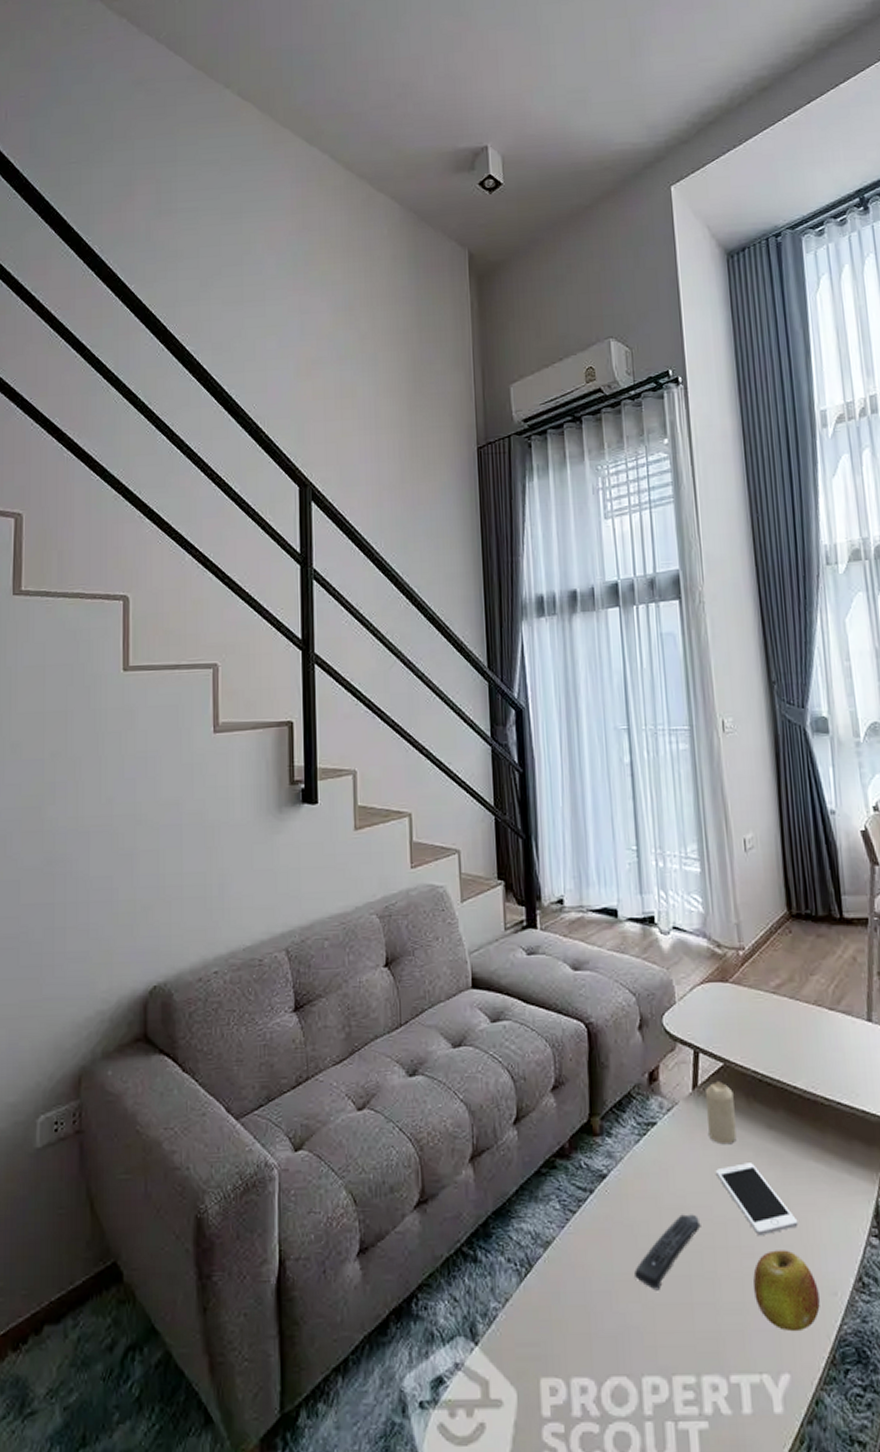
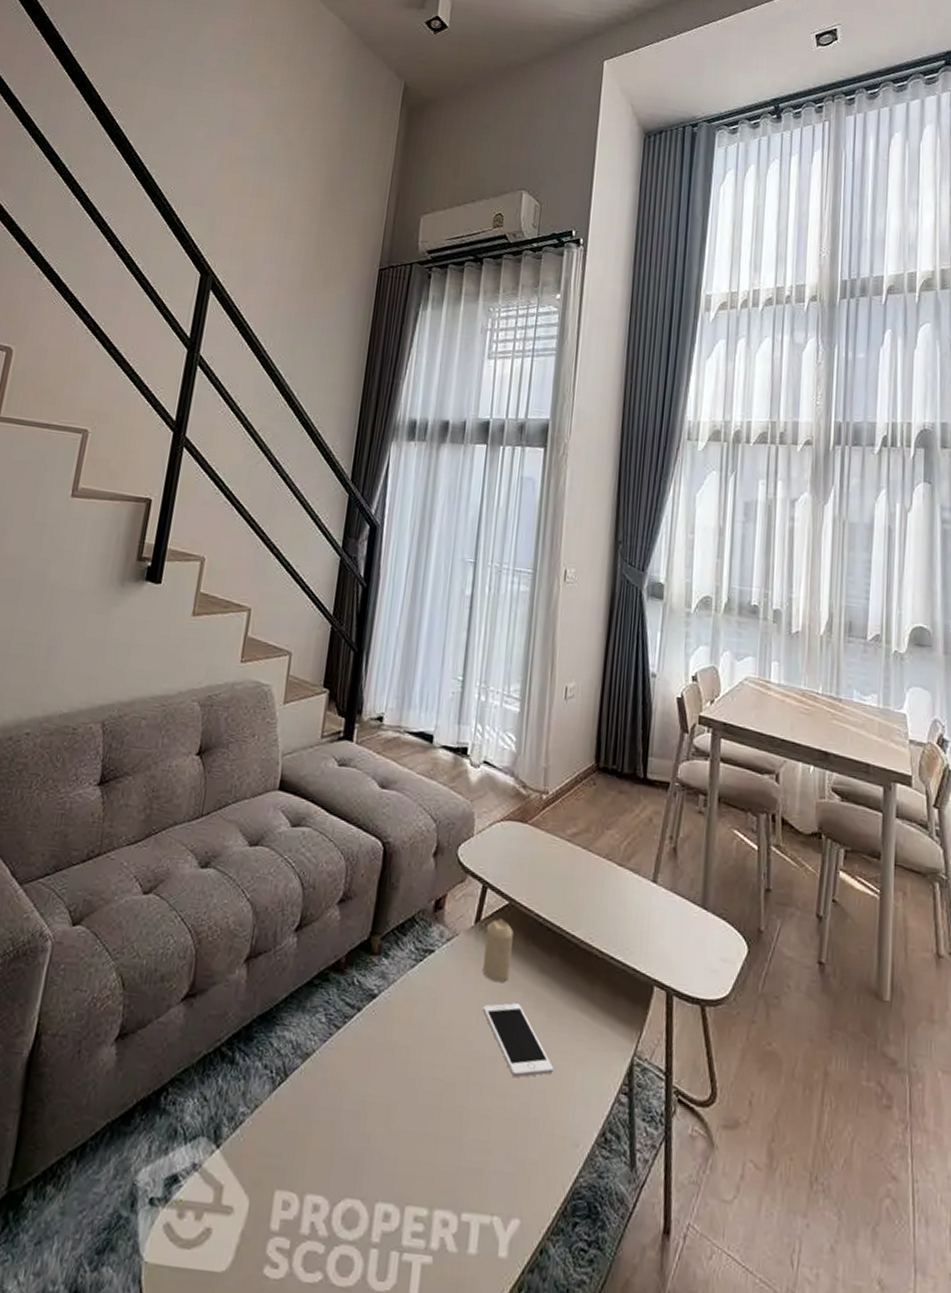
remote control: present [635,1214,701,1291] -> none [386,1045,460,1118]
fruit: present [753,1250,820,1331] -> none [499,1093,562,1178]

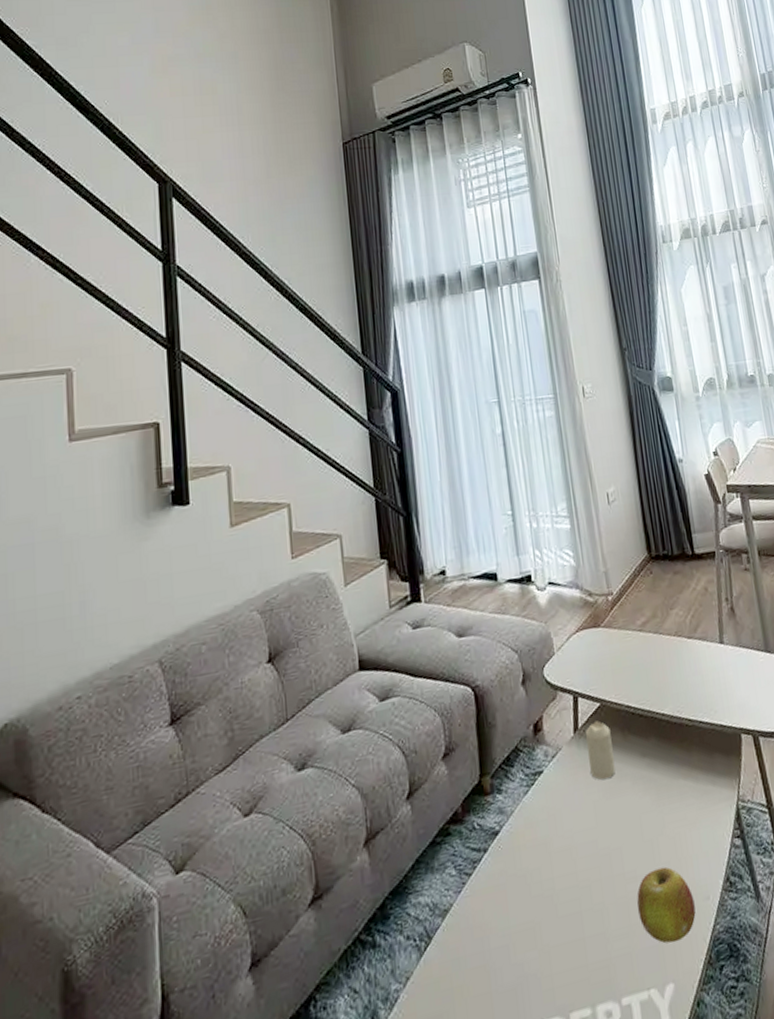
cell phone: present [482,1003,554,1077] -> none [598,792,673,859]
fruit: none [499,1093,562,1178] -> present [637,867,696,944]

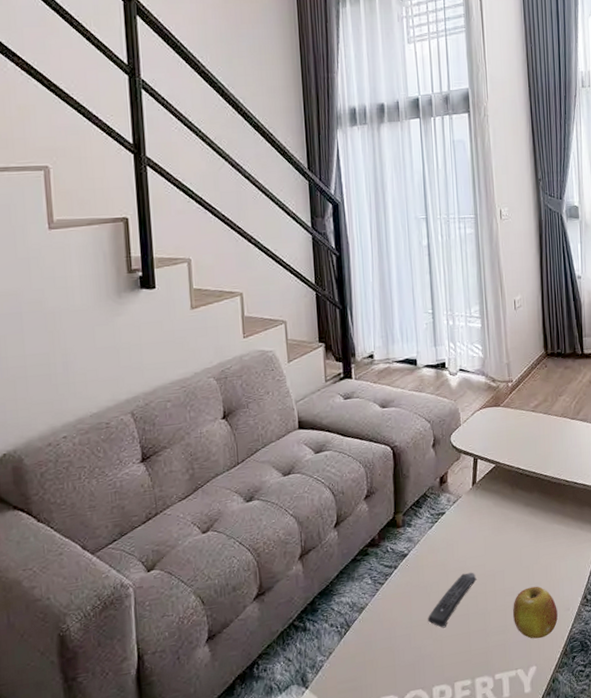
remote control: none [530,851,588,934] -> present [428,572,477,628]
candle: present [585,720,615,781] -> none [481,477,504,522]

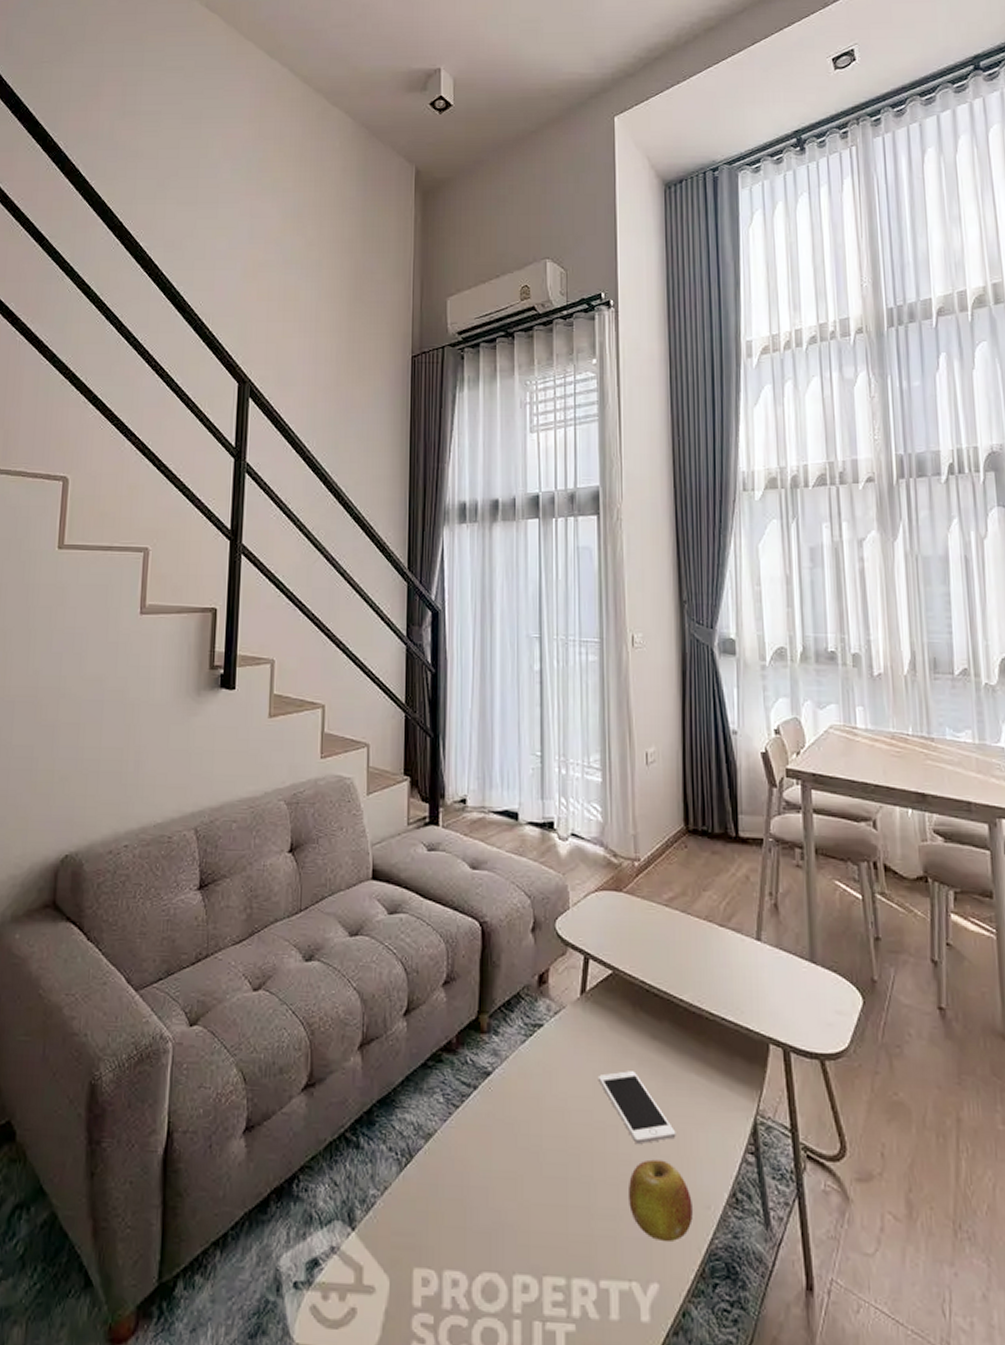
remote control: present [428,572,477,628] -> none [512,1117,580,1191]
cell phone: none [487,531,545,579] -> present [597,1071,676,1144]

